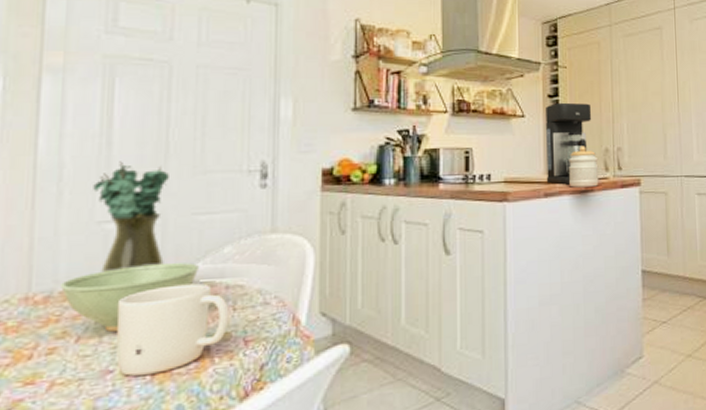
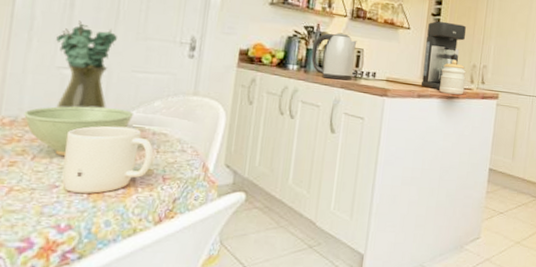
kettle: none [411,132,464,190] -> present [311,32,357,81]

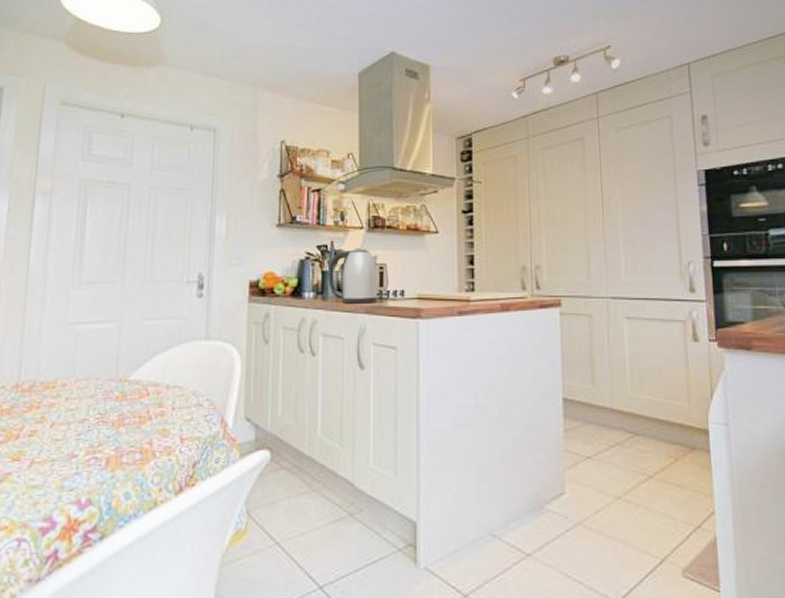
bowl: present [24,106,135,156] -> none [42,363,147,420]
vase: present [56,20,117,109] -> none [68,271,125,368]
mug: present [61,125,154,194] -> none [80,382,169,461]
coffee maker: present [420,21,466,91] -> none [460,218,508,305]
jar: present [439,59,467,95] -> none [482,263,516,306]

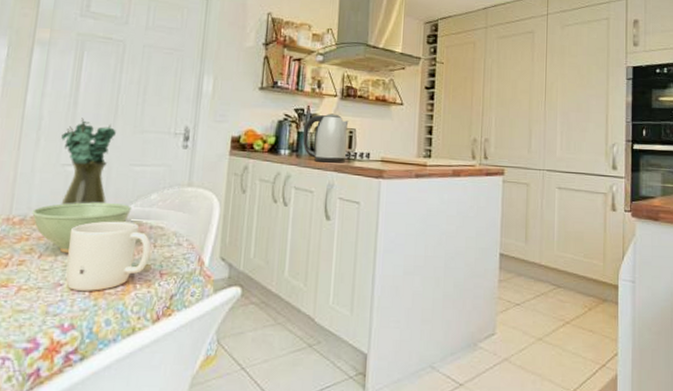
bowl: none [42,363,147,420] -> present [32,202,133,253]
vase: none [68,271,125,368] -> present [61,118,116,205]
mug: none [80,382,169,461] -> present [65,221,151,291]

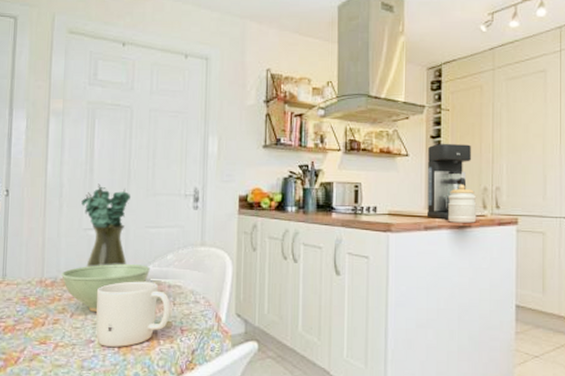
kettle: present [303,113,349,163] -> none [309,168,354,218]
coffee maker: none [418,94,463,170] -> present [426,143,472,221]
jar: none [438,134,467,172] -> present [447,184,477,223]

